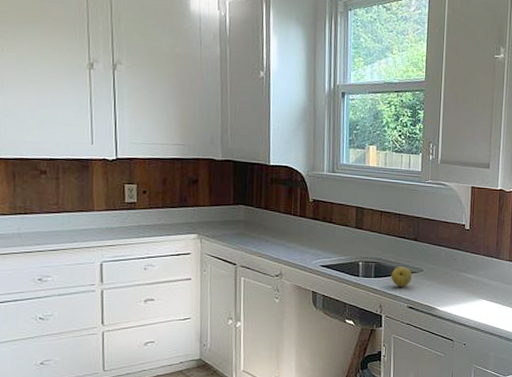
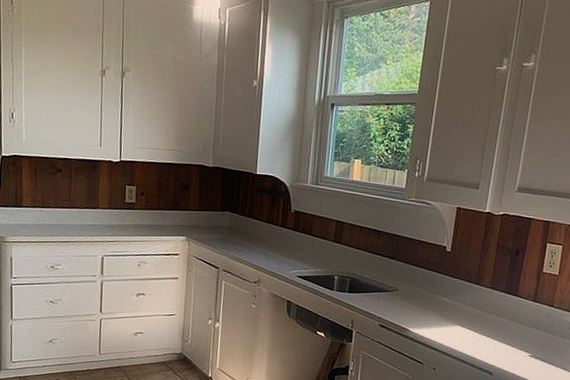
fruit: present [391,266,413,287] -> none [365,283,387,305]

